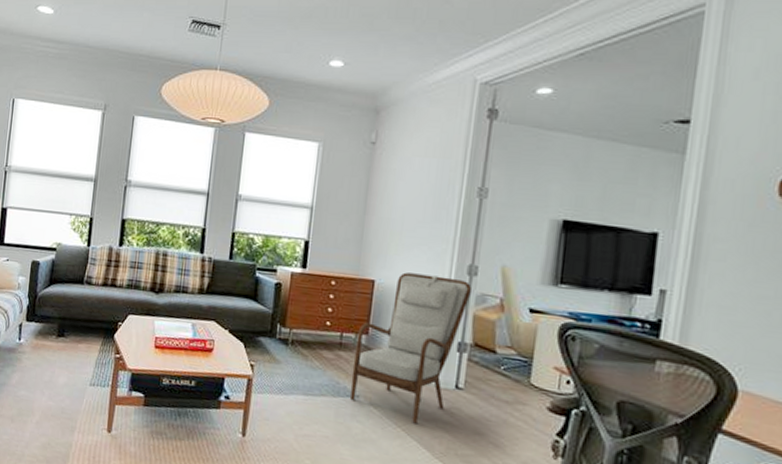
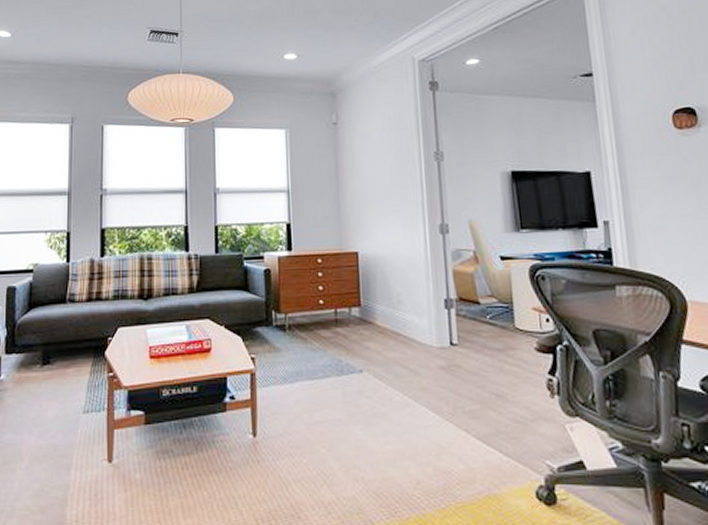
armchair: present [350,272,472,424] -> none [350,238,447,389]

